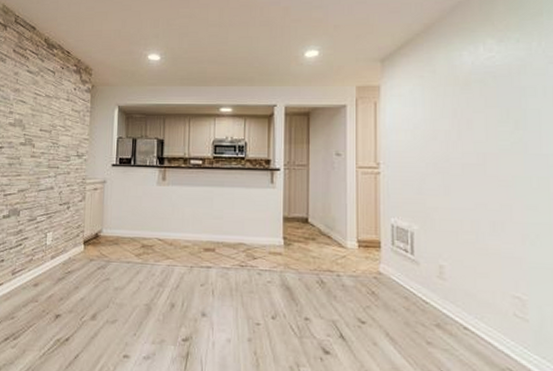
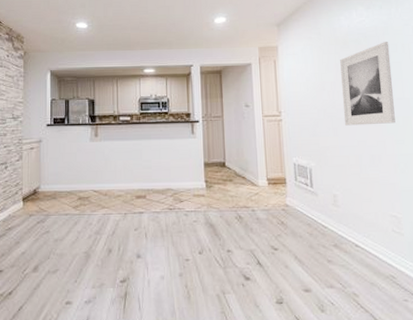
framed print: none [458,83,528,185] -> present [340,42,396,126]

